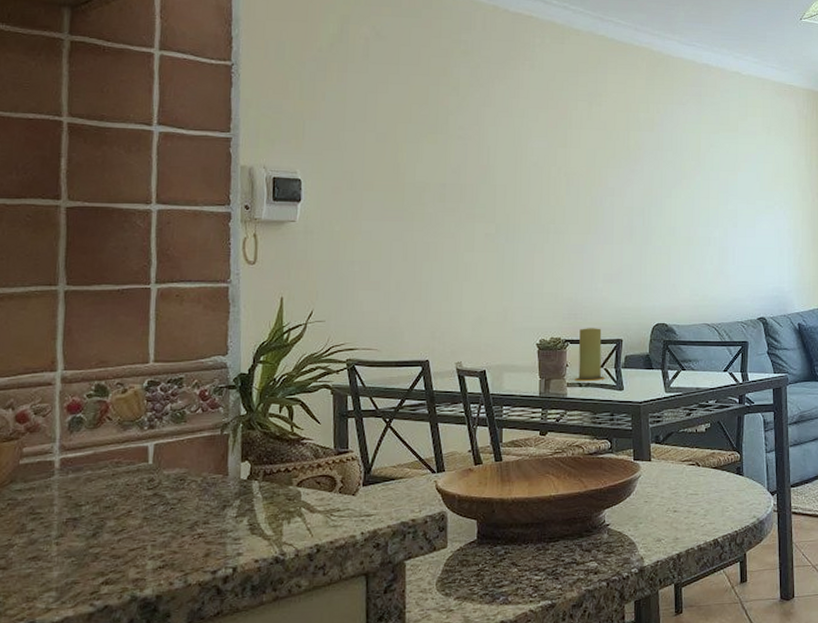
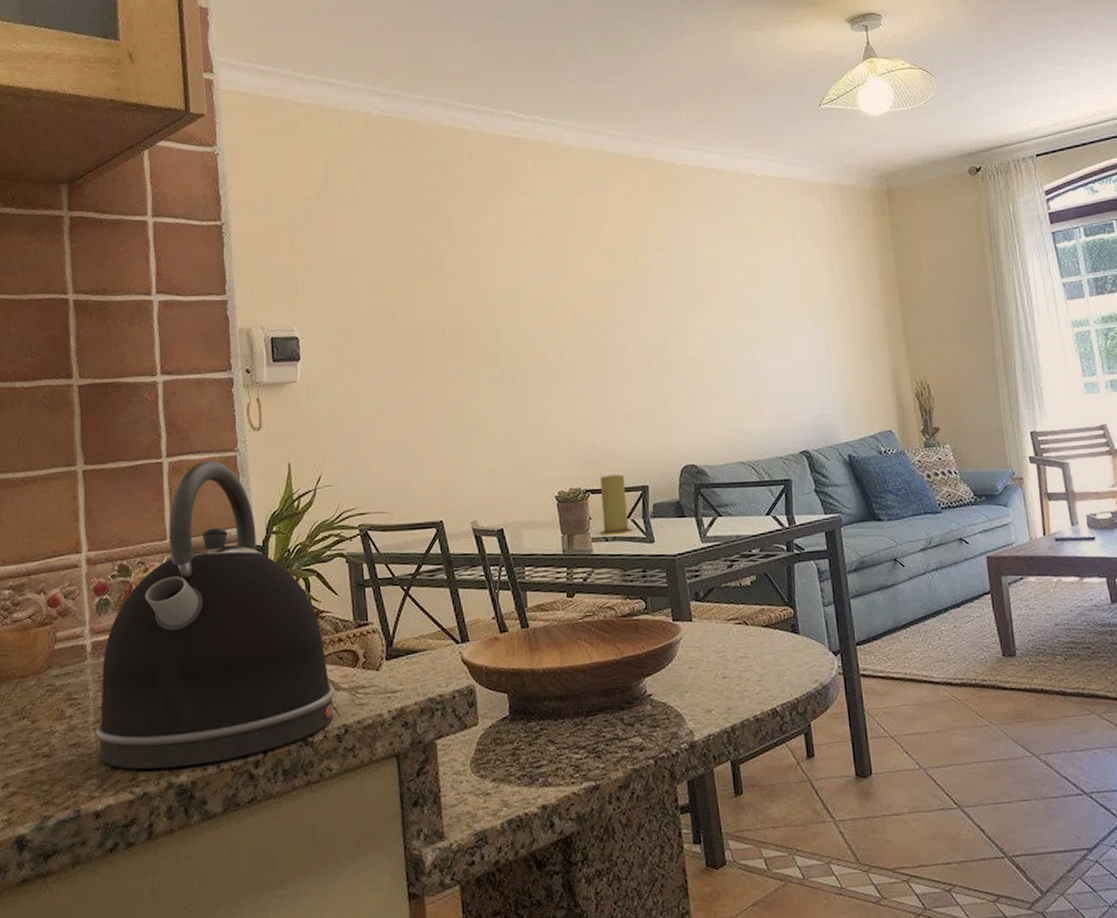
kettle: none [56,289,310,584] -> present [94,460,335,770]

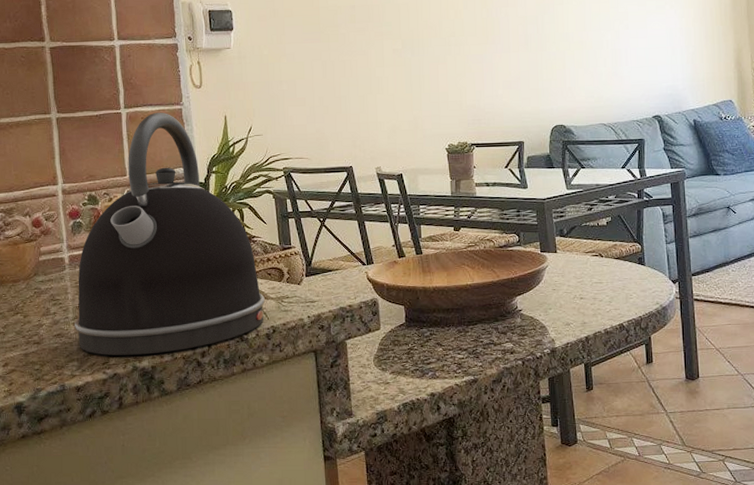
candle: present [600,474,632,535] -> none [482,132,509,181]

